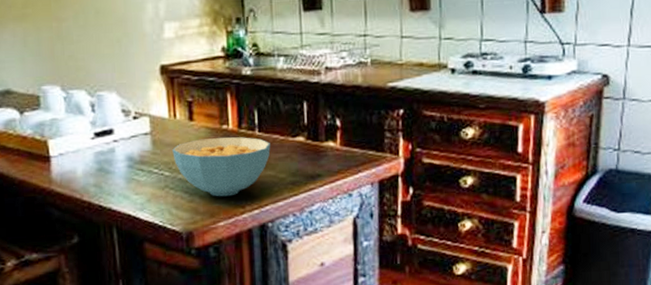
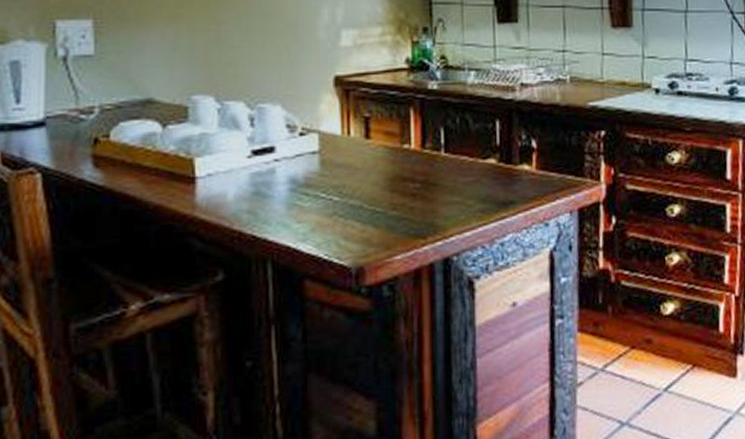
cereal bowl: present [172,137,271,197] -> none [344,157,458,226]

